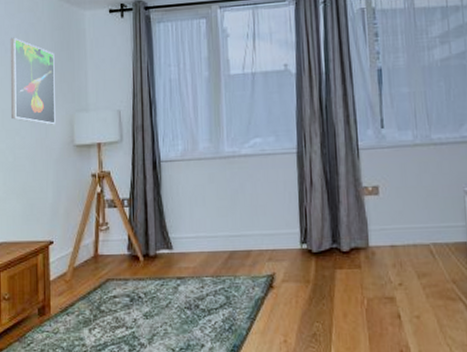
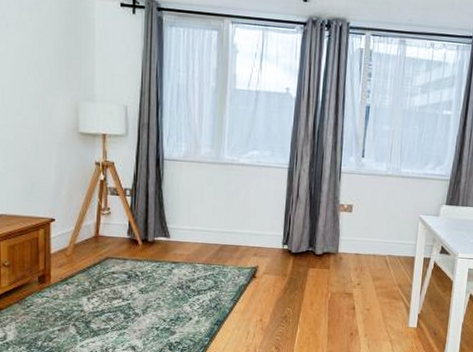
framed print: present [10,37,55,125] -> none [11,12,60,110]

